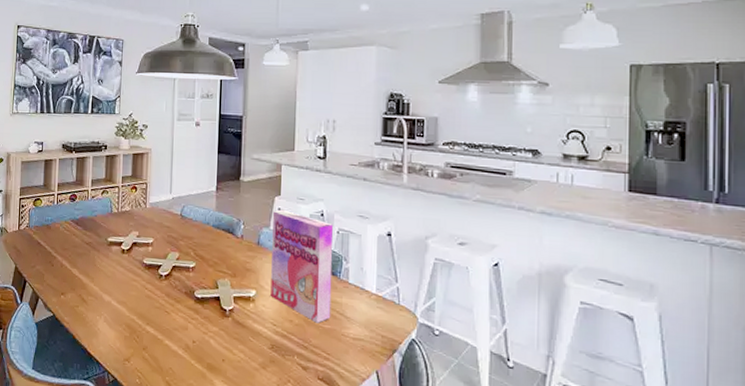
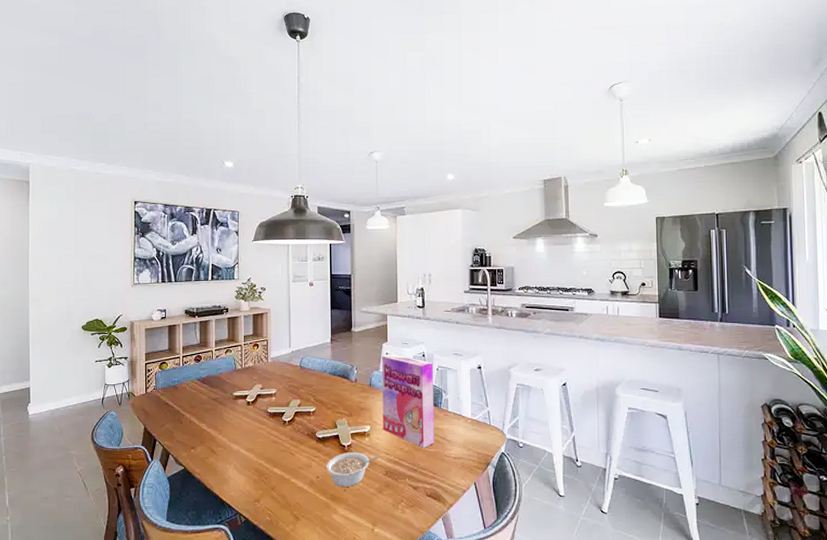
legume: none [204,317,263,358] -> present [326,452,378,487]

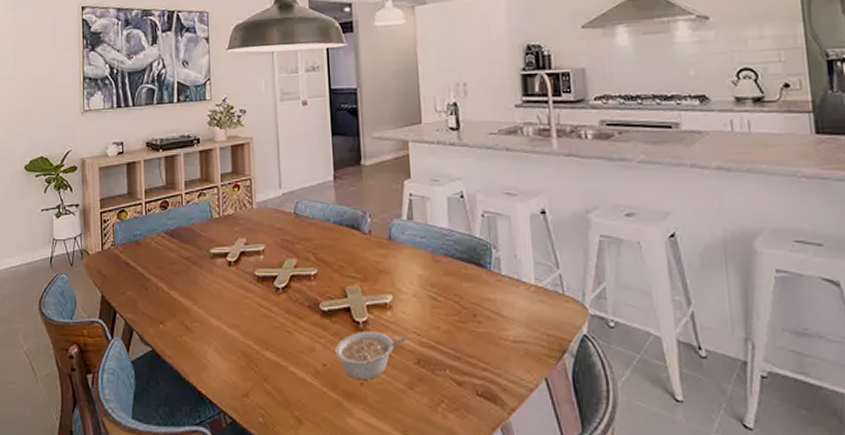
cereal box: present [382,353,435,448] -> none [404,194,485,327]

